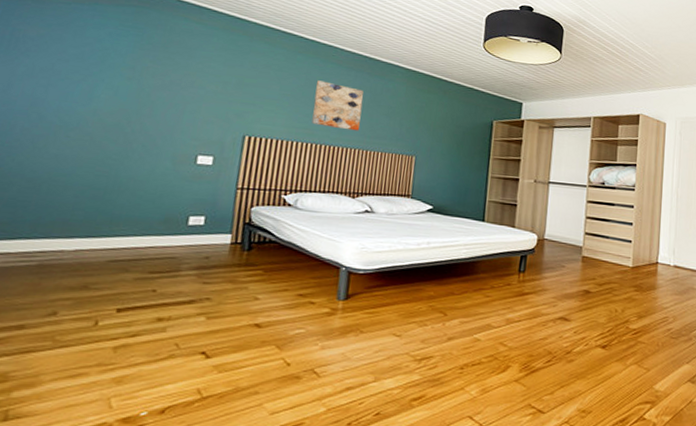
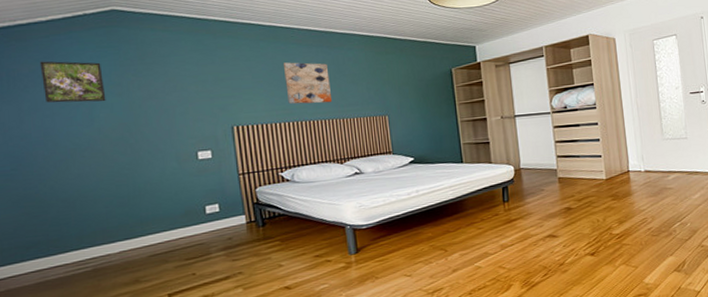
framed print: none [45,27,119,83] -> present [39,61,106,103]

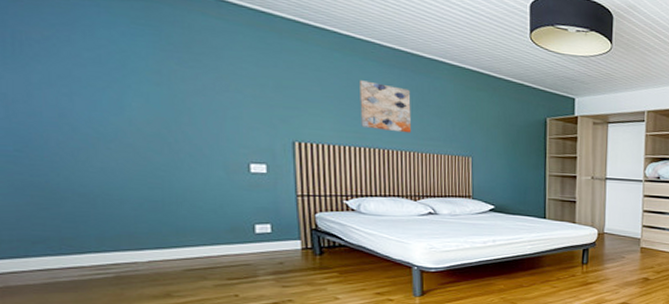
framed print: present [39,61,106,103] -> none [55,27,140,89]

